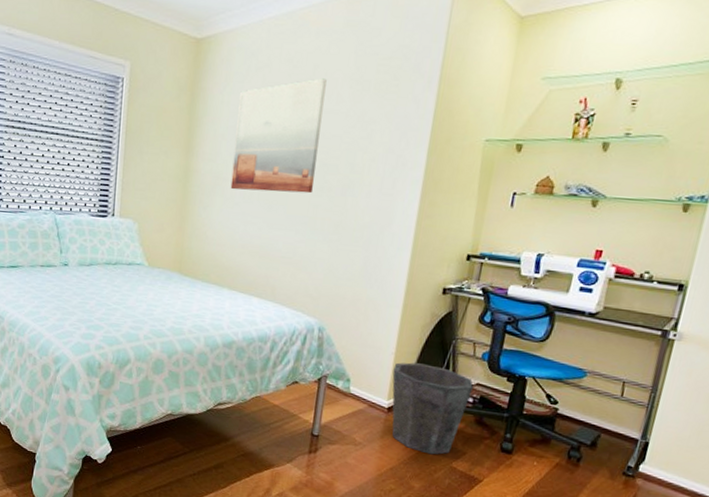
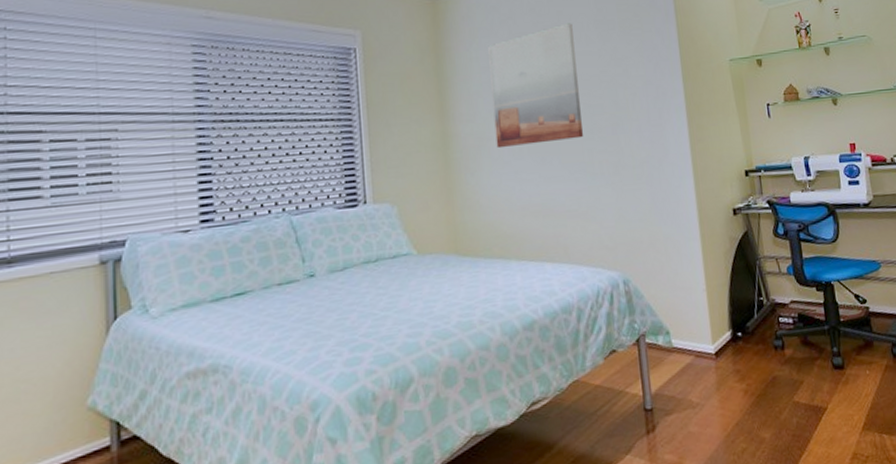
waste bin: present [392,362,473,455] -> none [709,292,790,395]

